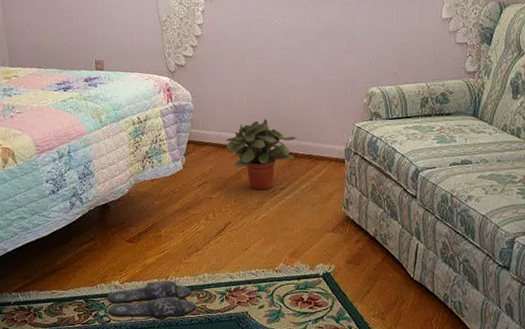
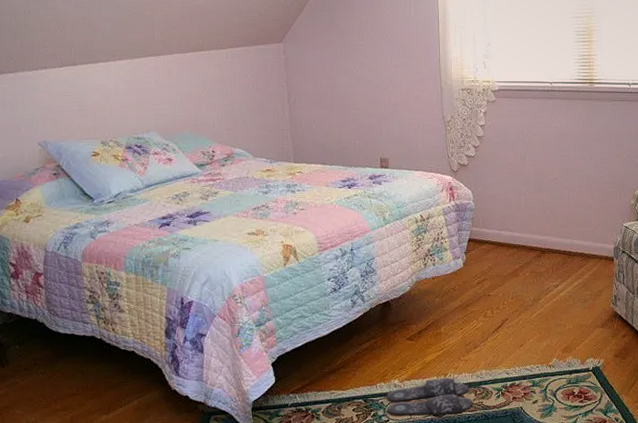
potted plant: present [226,119,296,190] -> none [504,218,570,287]

